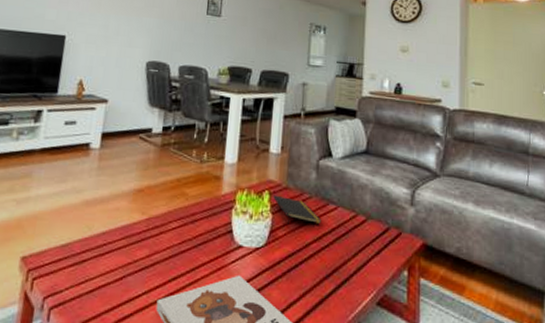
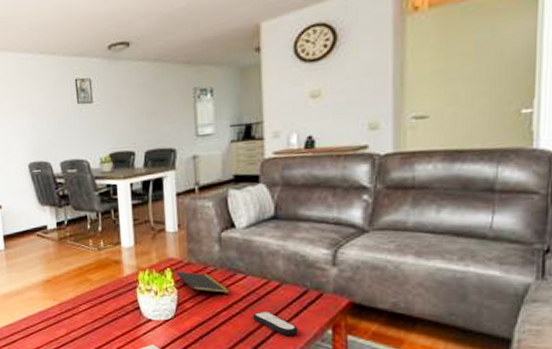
remote control: none [339,246,379,275] -> present [252,312,299,335]

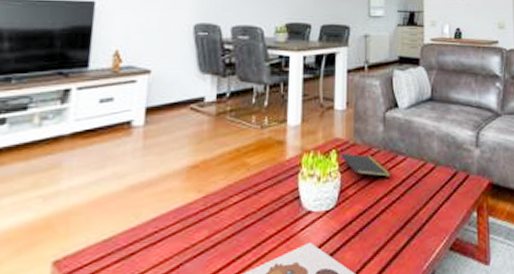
remote control: present [252,312,299,335] -> none [410,196,450,221]

